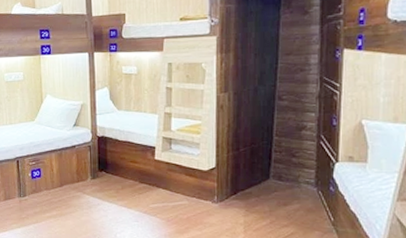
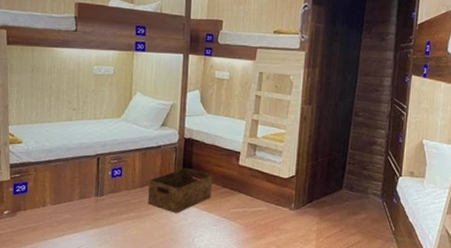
storage basket: none [67,166,130,211] -> present [148,168,213,214]

